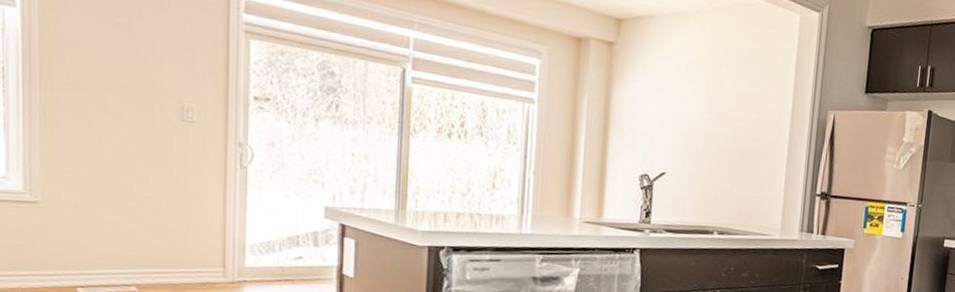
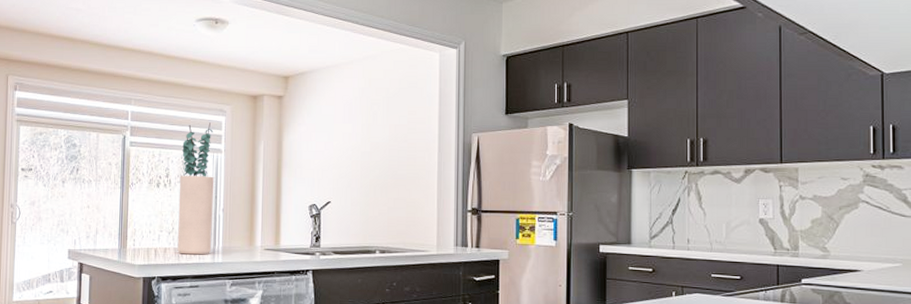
vase: none [474,64,525,224] -> present [177,122,215,255]

